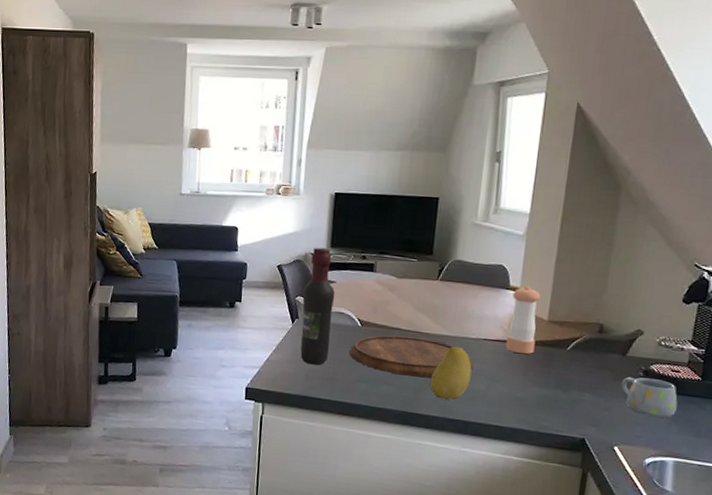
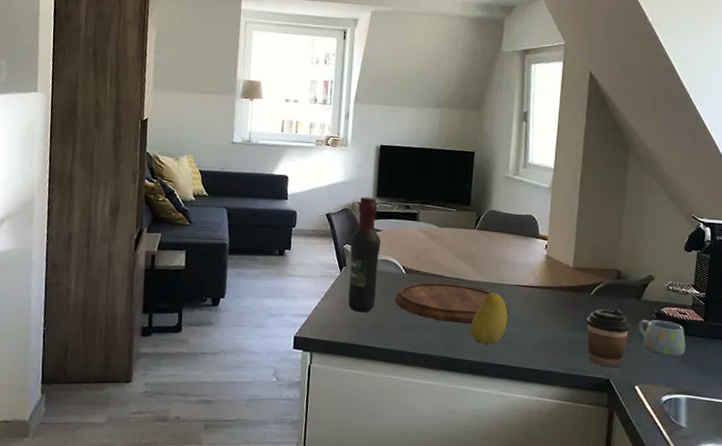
pepper shaker: present [505,286,541,354] -> none [537,235,566,299]
coffee cup: none [560,365,613,427] -> present [586,309,631,368]

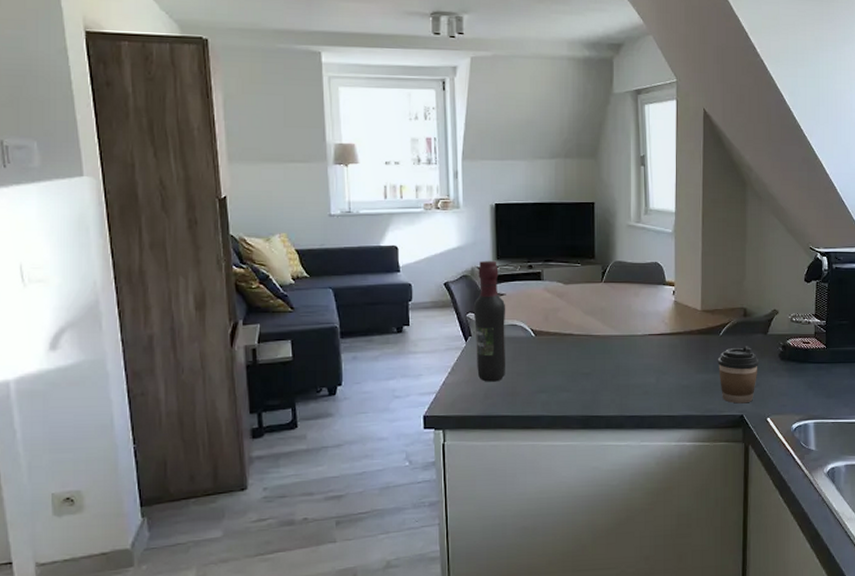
cutting board: present [394,282,509,323] -> none [525,341,643,380]
fruit: present [470,293,508,345] -> none [605,345,641,398]
mug: present [638,320,686,357] -> none [766,352,811,386]

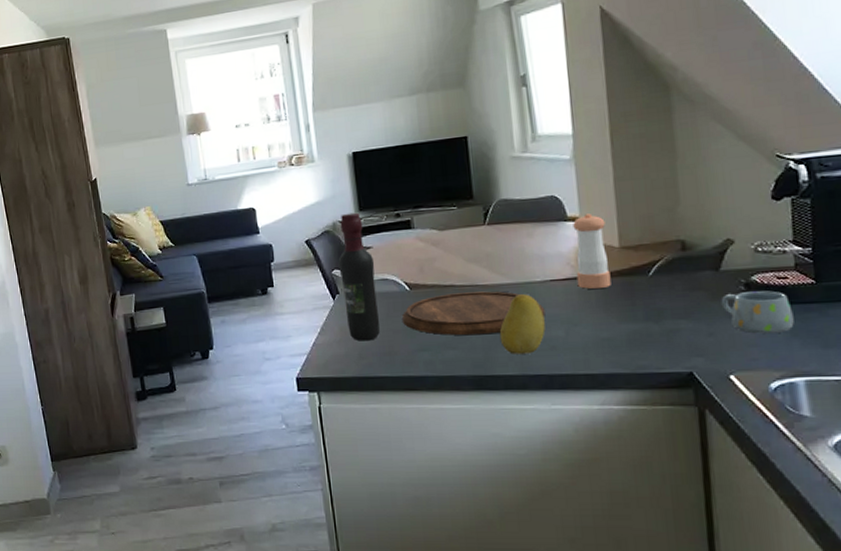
cutting board: none [525,341,643,380] -> present [401,291,546,336]
fruit: none [605,345,641,398] -> present [499,294,545,354]
pepper shaker: none [668,280,693,343] -> present [573,213,611,289]
coffee cup: present [717,346,759,404] -> none [648,286,711,358]
mug: none [766,352,811,386] -> present [721,290,794,334]

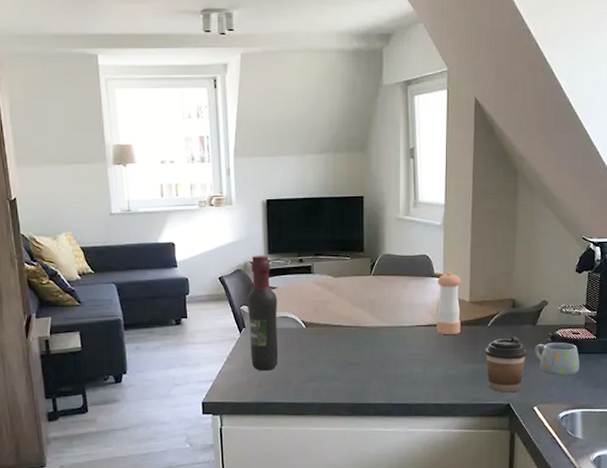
cutting board: present [401,291,546,336] -> none [297,332,410,369]
fruit: present [499,294,545,354] -> none [374,336,409,386]
coffee cup: none [648,286,711,358] -> present [485,336,527,393]

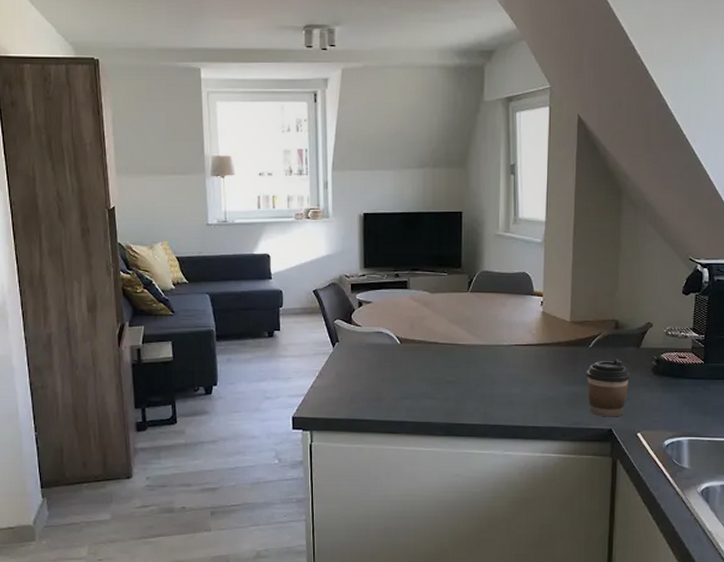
wine bottle: present [247,255,279,371] -> none [341,269,373,387]
pepper shaker: present [436,272,461,334] -> none [535,291,562,355]
mug: present [534,343,580,375] -> none [638,367,686,401]

